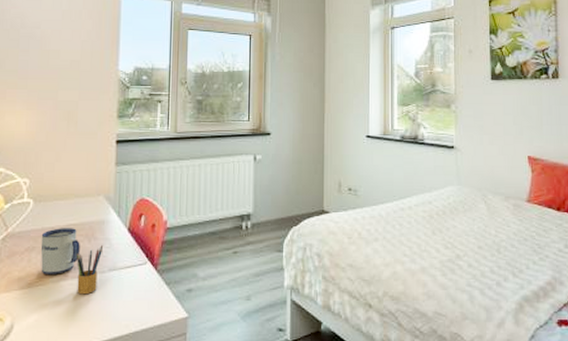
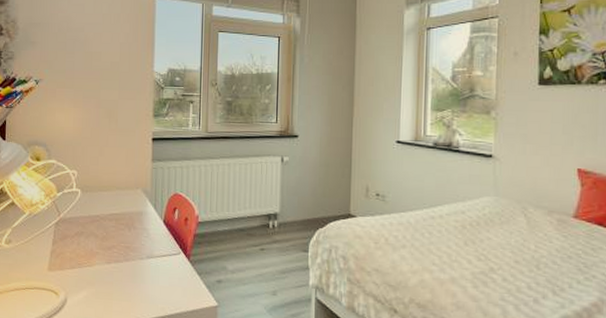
mug: present [40,228,80,275] -> none [88,216,122,258]
pencil box: present [77,244,104,295] -> none [119,233,142,278]

